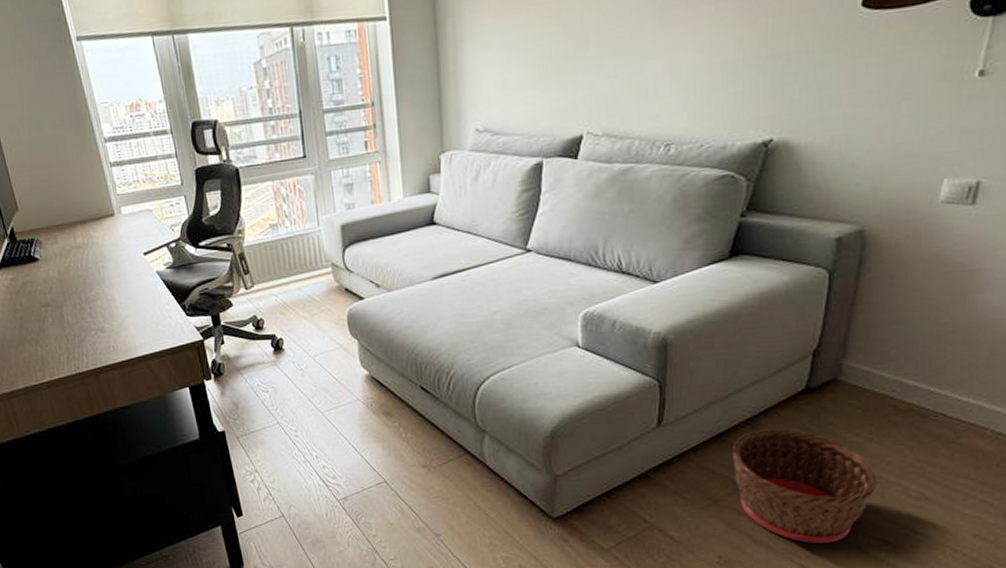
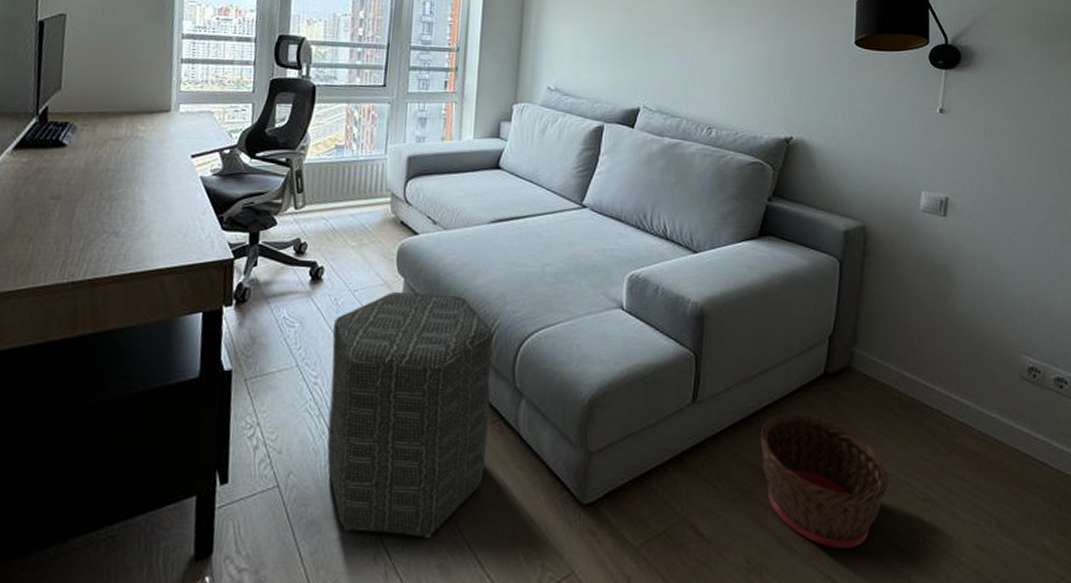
ottoman: none [301,351,458,548] -> present [327,291,493,537]

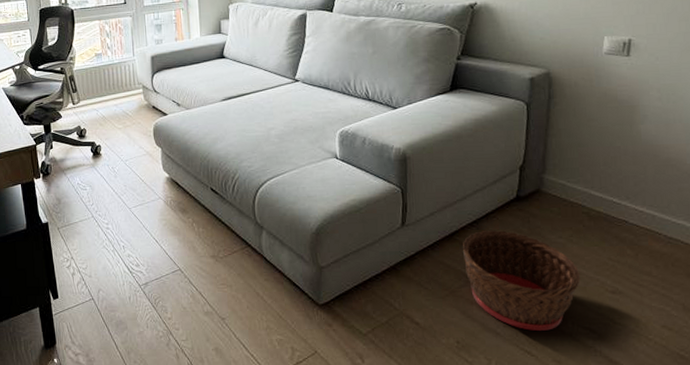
ottoman: present [327,291,493,537] -> none [113,158,240,330]

